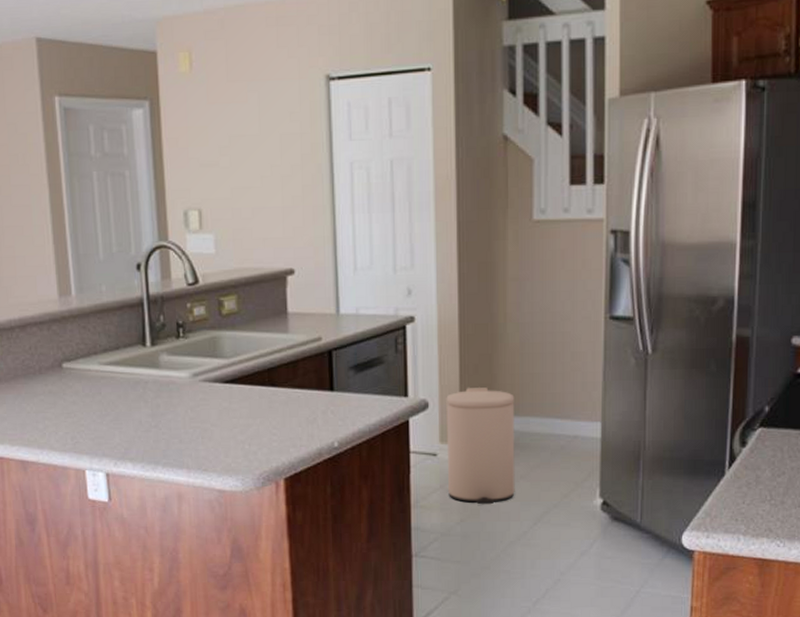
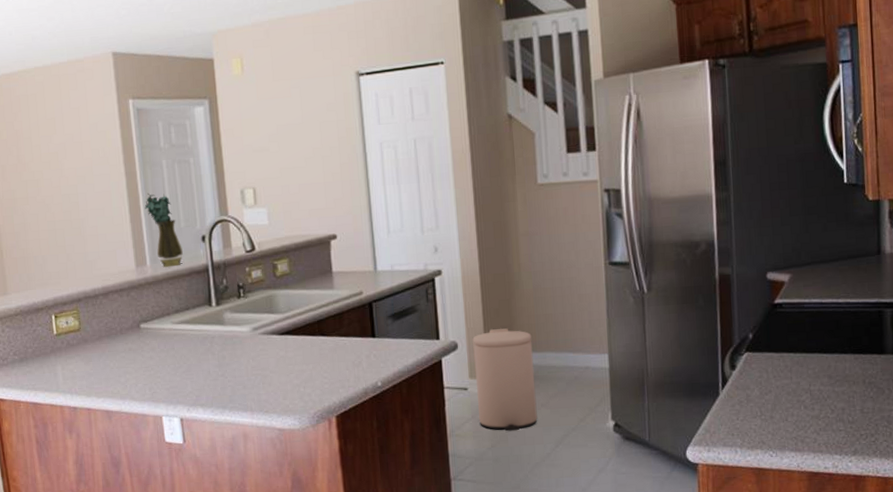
vase: none [70,209,114,299] -> present [144,193,183,268]

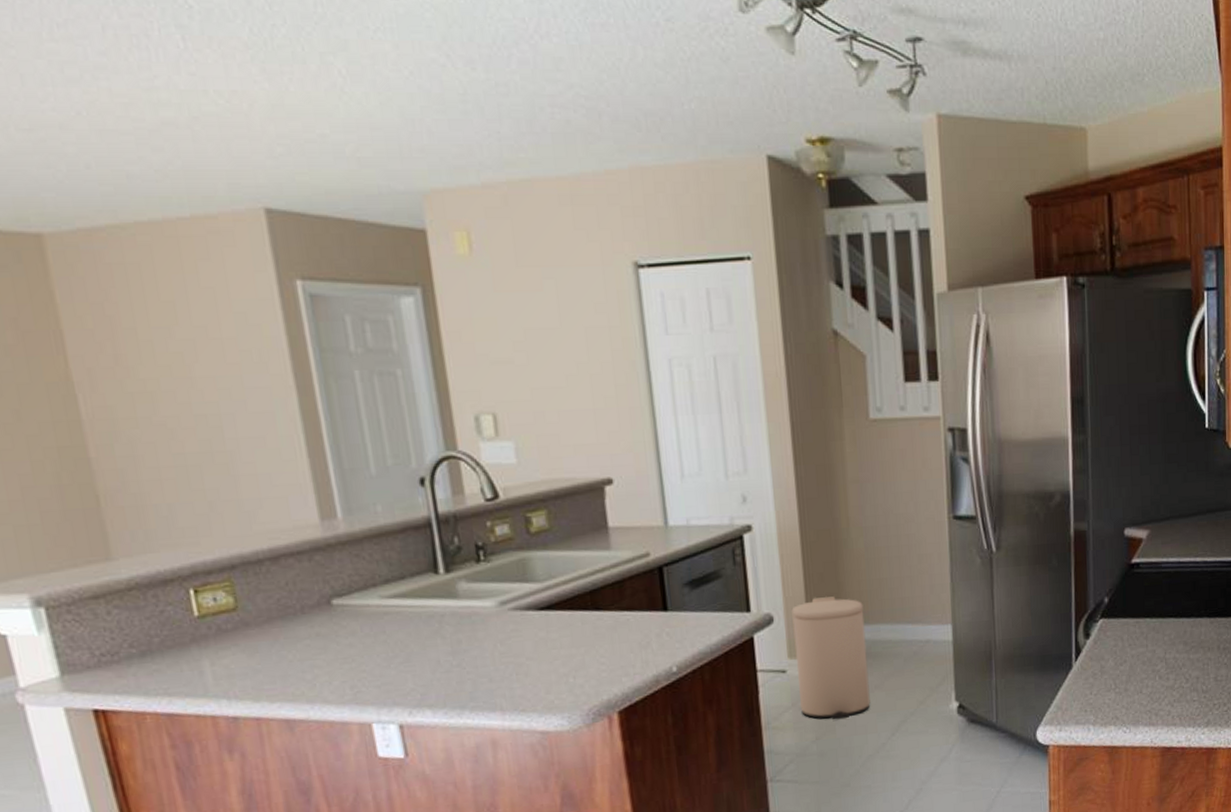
vase: present [144,193,183,268] -> none [329,416,393,521]

